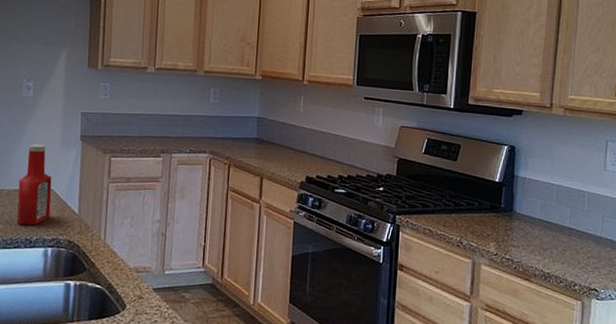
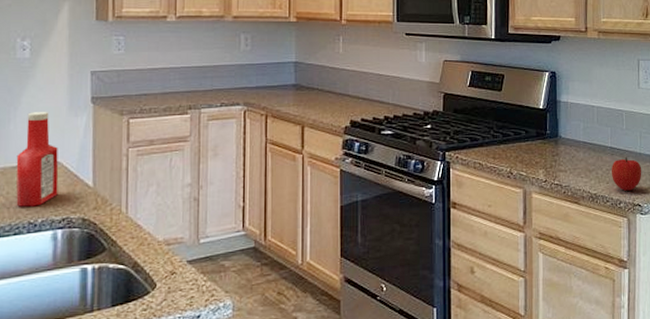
fruit: none [567,239,602,274] -> present [611,157,642,191]

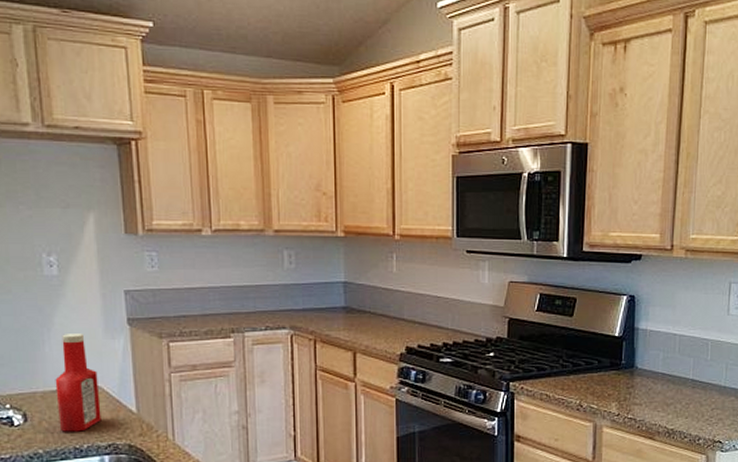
fruit: present [611,157,642,191] -> none [691,390,726,427]

